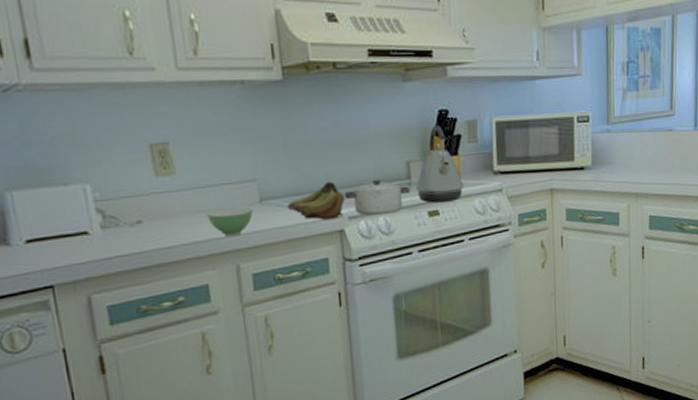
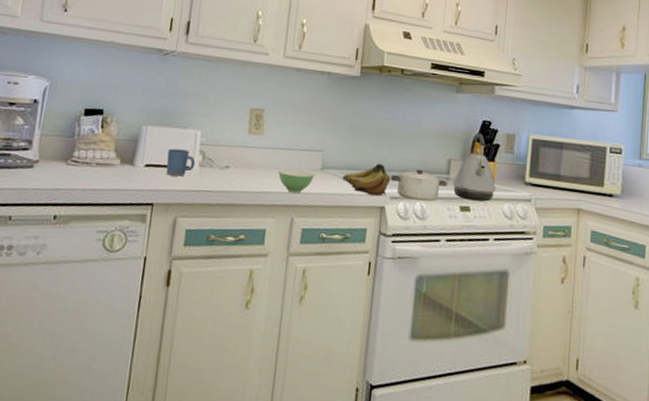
mug: none [52,211,96,248] -> present [166,148,196,177]

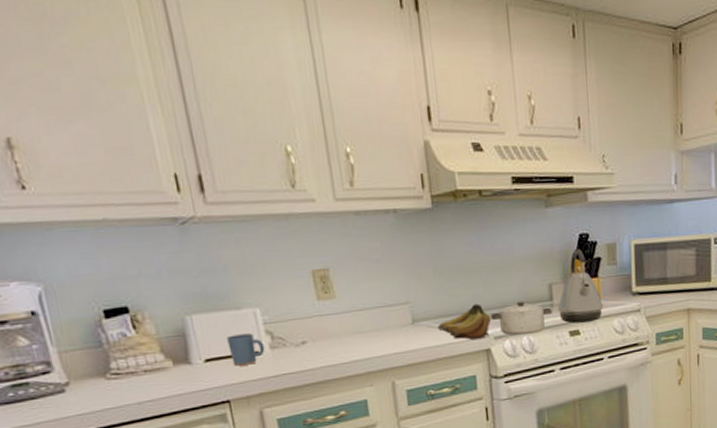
bowl: present [278,169,315,195] -> none [363,328,407,357]

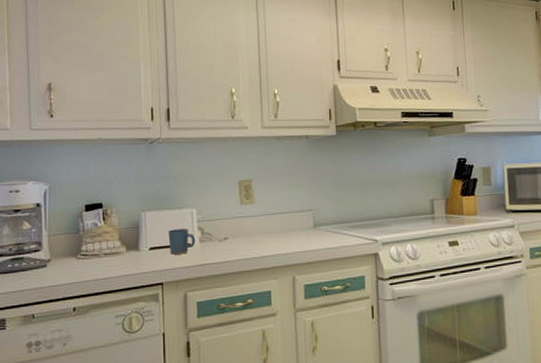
fruit: present [437,303,492,341] -> none [334,213,380,245]
cooking pot: present [490,301,552,336] -> none [379,213,433,243]
kettle: present [557,248,603,324] -> none [438,170,479,235]

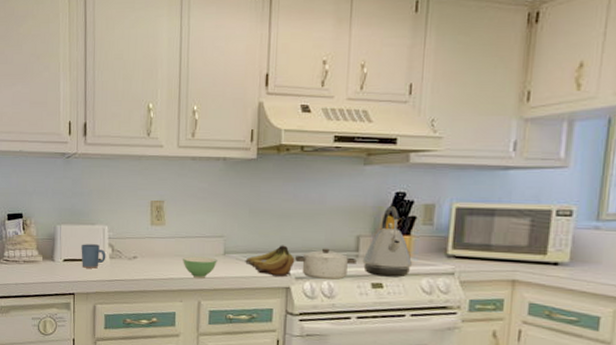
bowl: none [273,231,308,255] -> present [182,256,217,280]
fruit: none [334,213,380,245] -> present [245,245,295,278]
cooking pot: none [379,213,433,243] -> present [294,248,357,281]
kettle: none [438,170,479,235] -> present [362,205,412,278]

